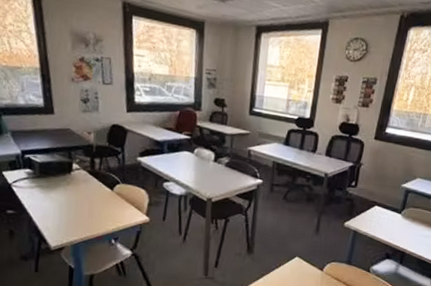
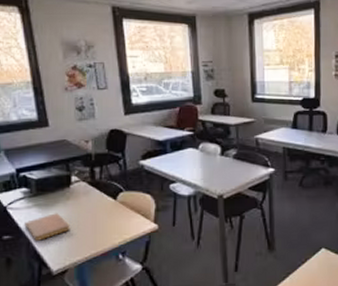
notebook: none [27,195,69,220] -> present [24,213,70,242]

